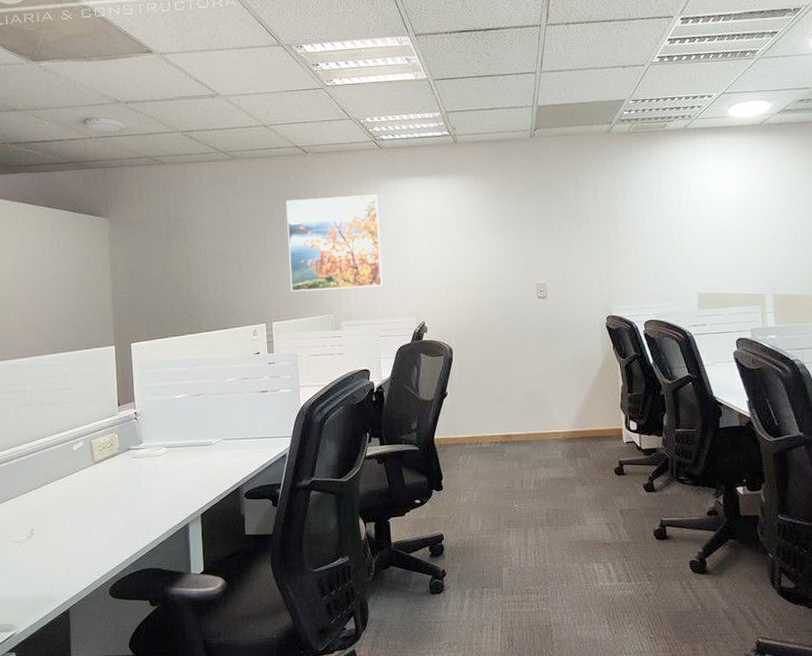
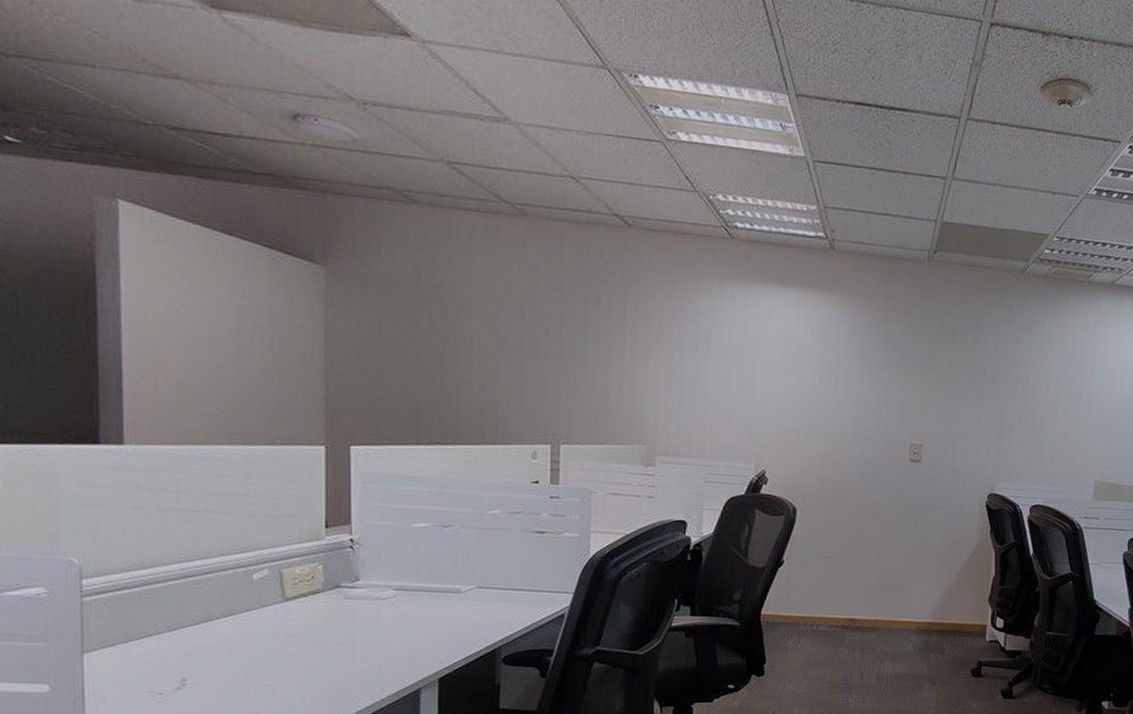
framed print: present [286,194,383,292] -> none [590,285,722,419]

